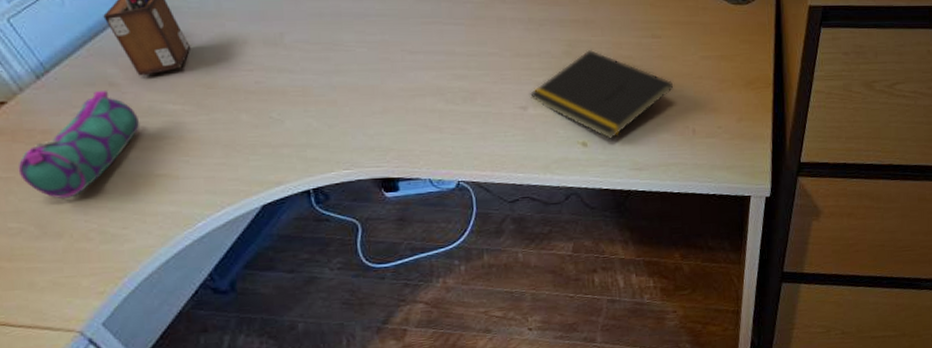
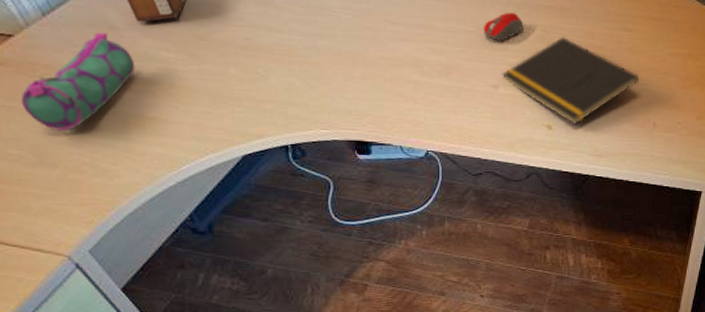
computer mouse: none [506,29,548,61] -> present [484,12,524,41]

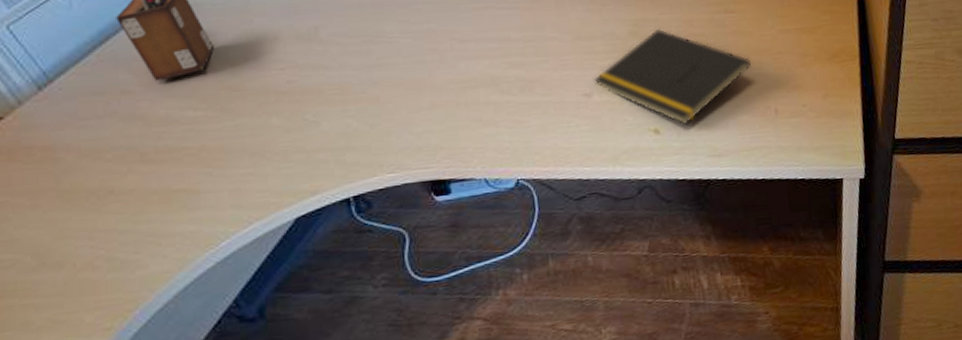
pencil case: present [20,32,136,131] -> none [13,98,156,223]
computer mouse: present [484,12,524,41] -> none [566,10,612,44]

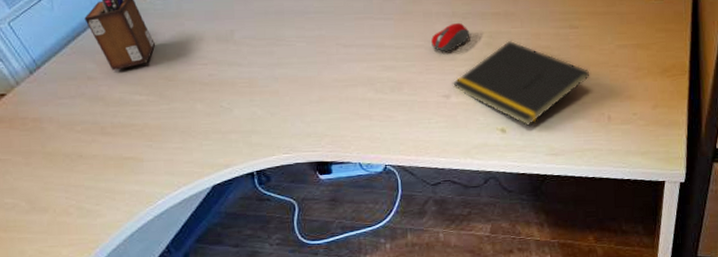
computer mouse: none [566,10,612,44] -> present [431,22,470,52]

